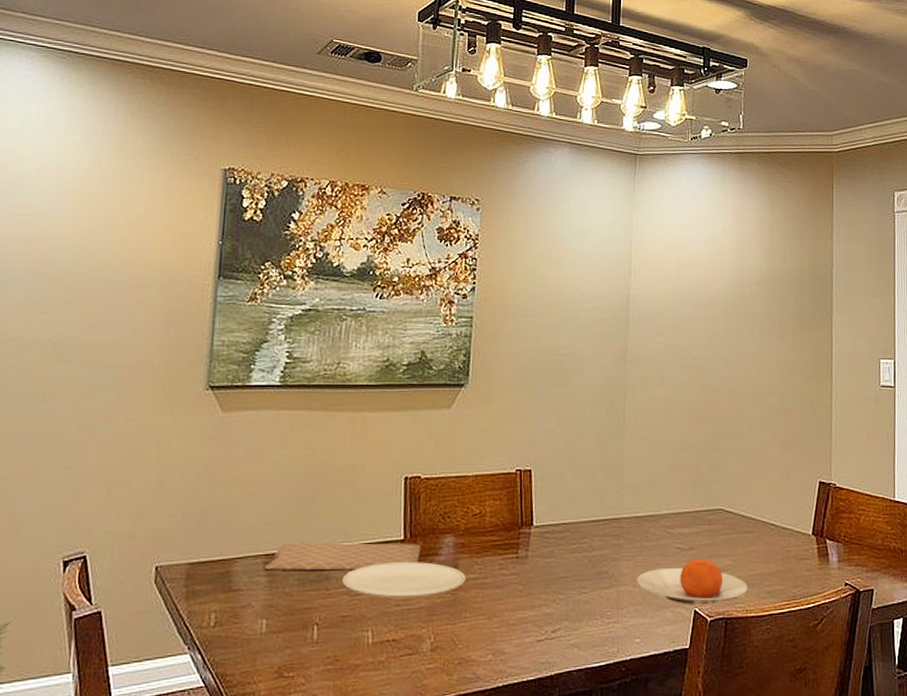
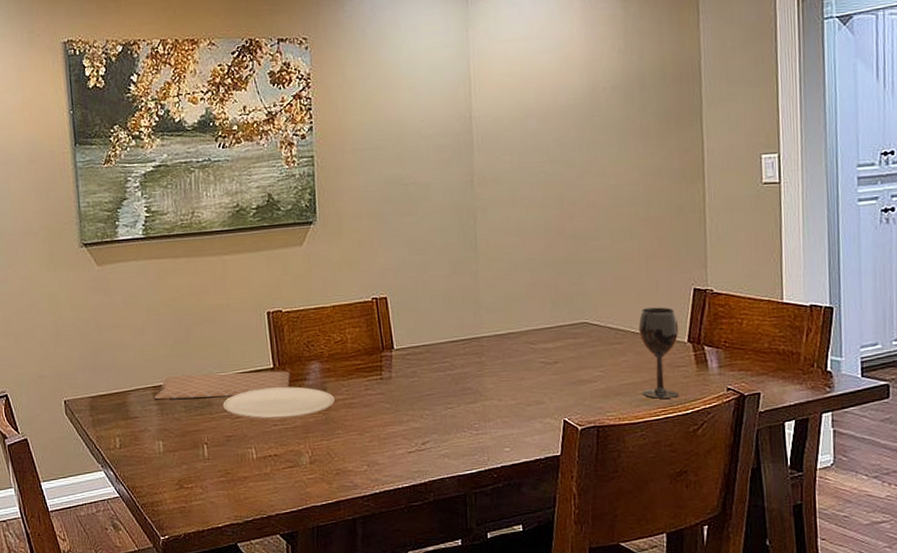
plate: present [637,558,748,606] -> none [502,371,620,416]
wine glass: none [769,498,805,592] -> present [638,307,679,400]

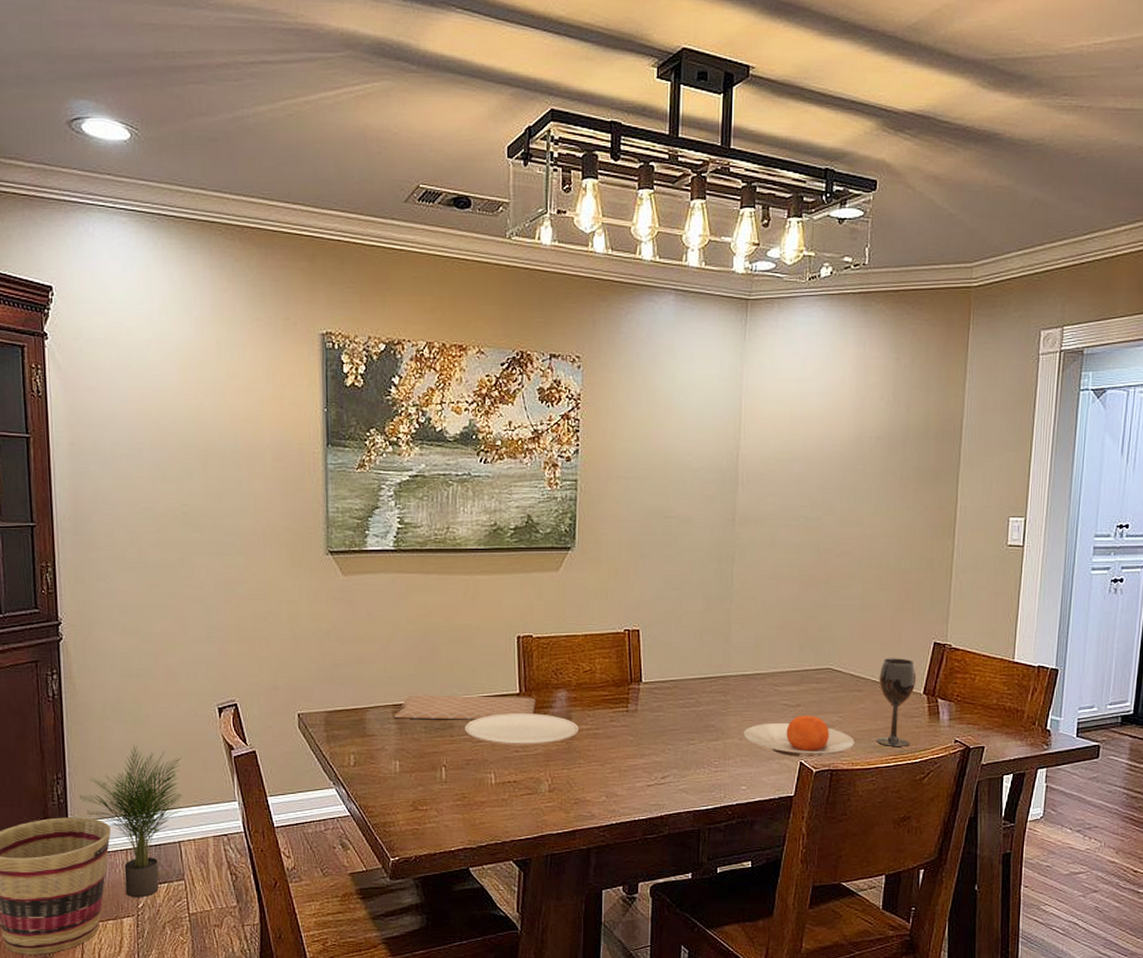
plate: none [502,371,620,416] -> present [743,715,855,758]

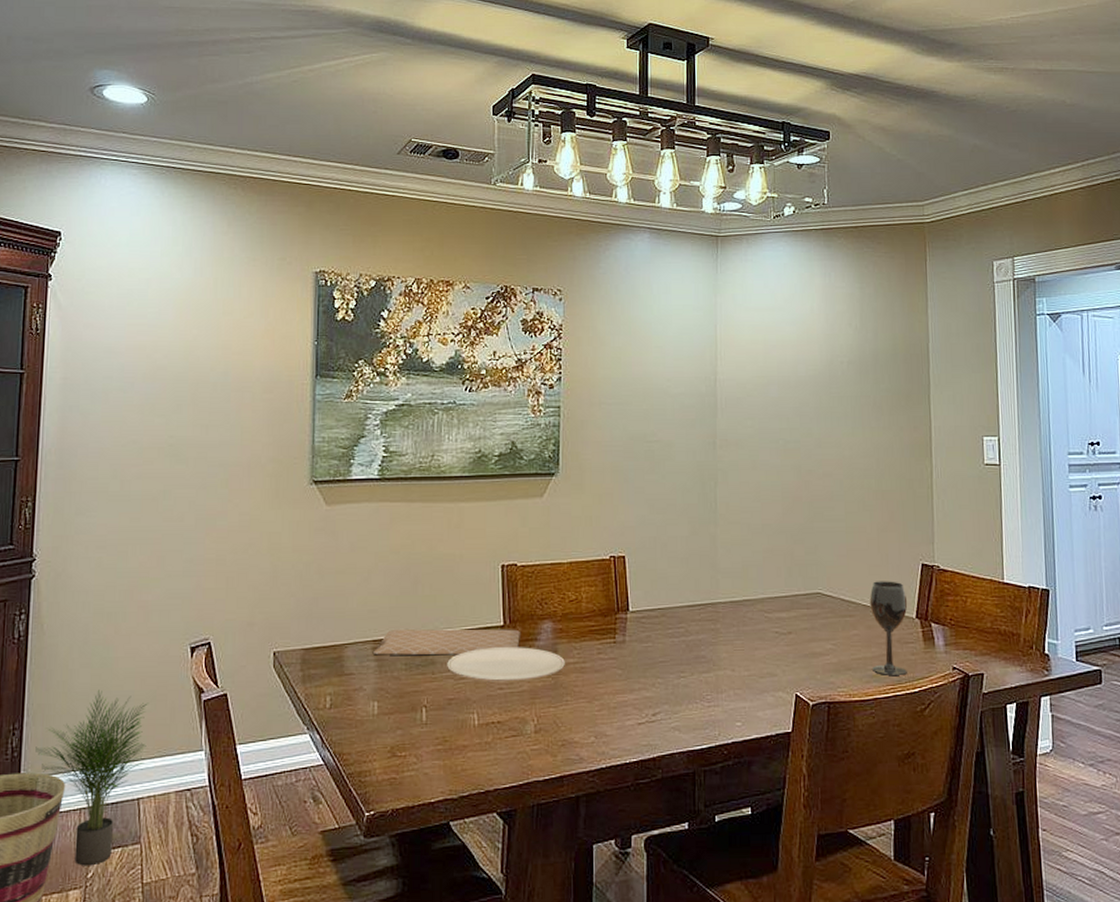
plate: present [743,715,855,758] -> none [735,643,850,690]

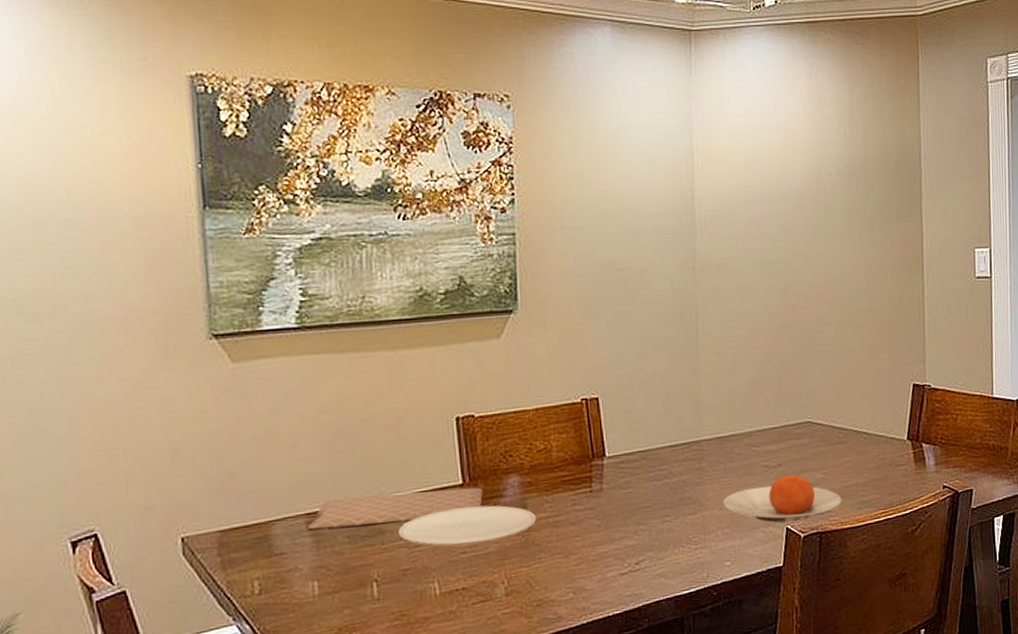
plate: none [735,643,850,690] -> present [723,474,842,523]
wine glass: present [869,581,908,677] -> none [860,404,899,500]

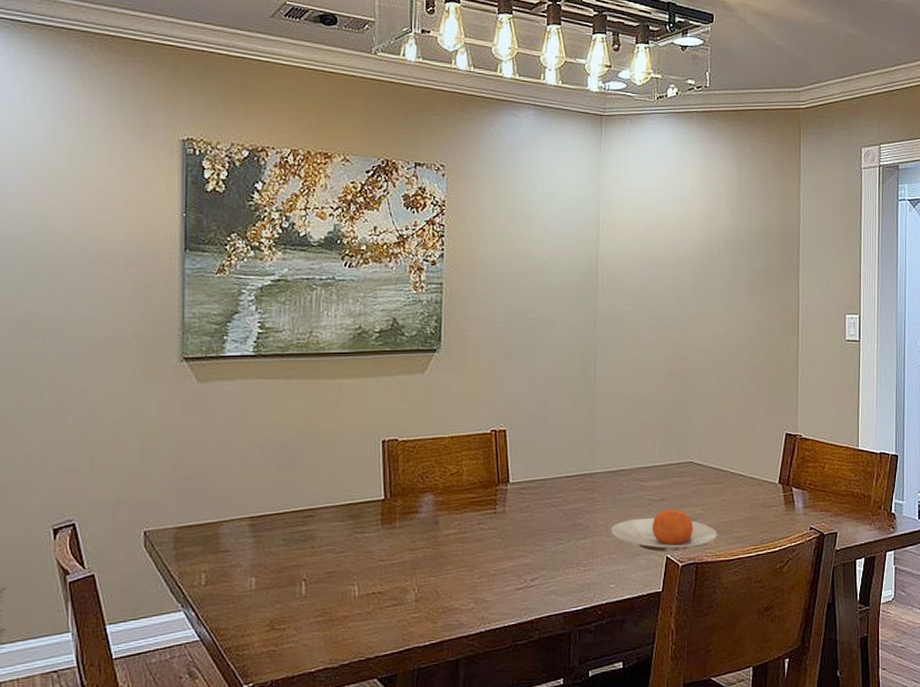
placemat: present [308,487,483,530] -> none [251,503,401,532]
plate: present [398,505,536,547] -> none [327,519,446,555]

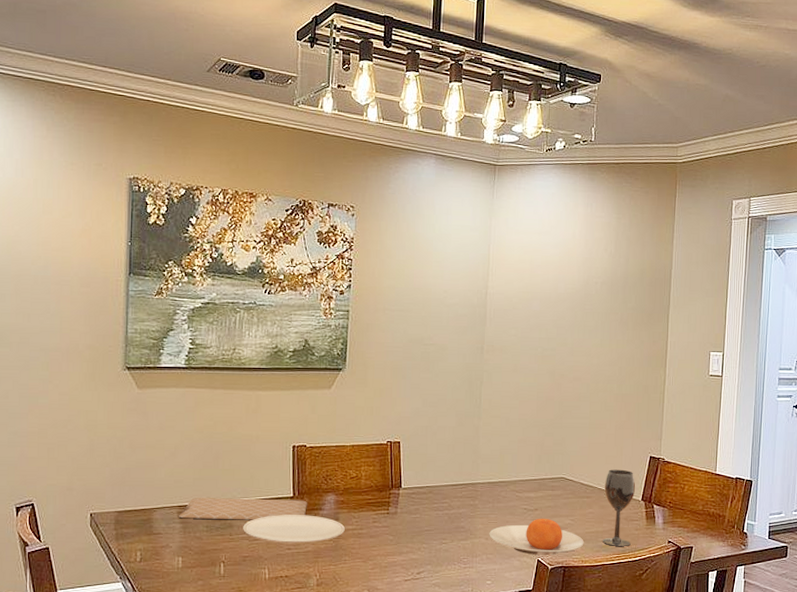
placemat: none [251,503,401,532] -> present [179,498,307,520]
plate: none [327,519,446,555] -> present [243,515,345,544]
wine glass: none [737,449,772,537] -> present [602,469,636,547]

